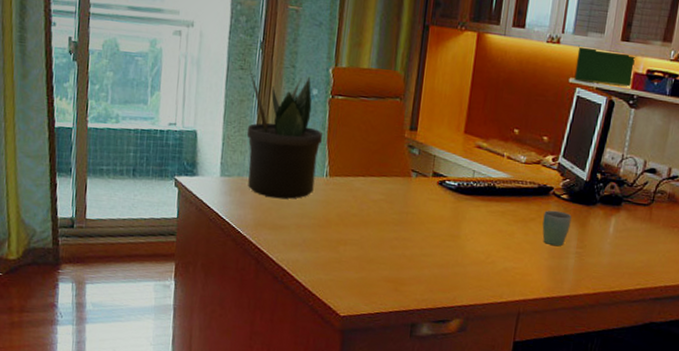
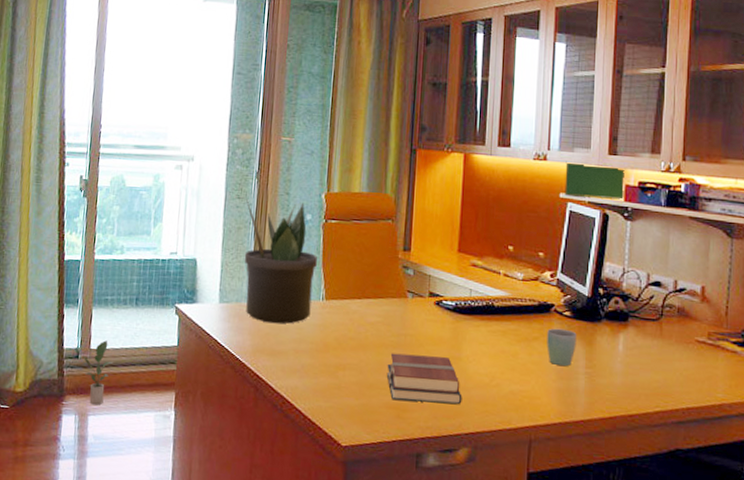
potted plant: none [78,211,111,274] -> present [83,341,114,405]
books: none [386,230,458,280] -> present [386,353,462,405]

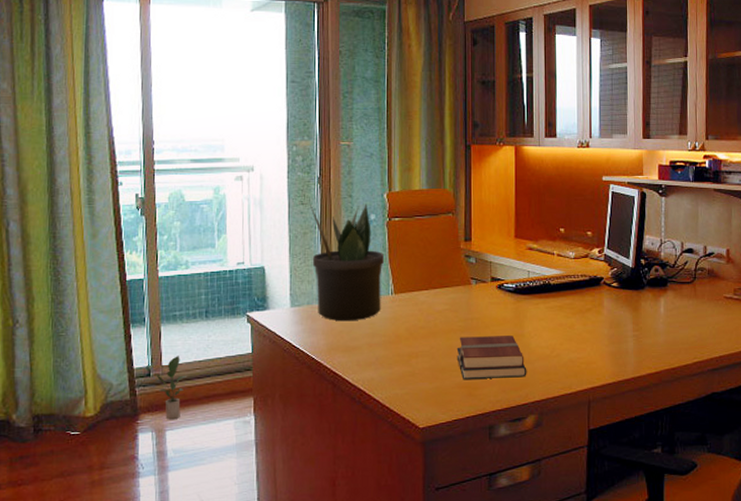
mug: present [547,328,577,366] -> none [598,298,624,331]
binder: present [564,161,625,200] -> none [606,147,658,178]

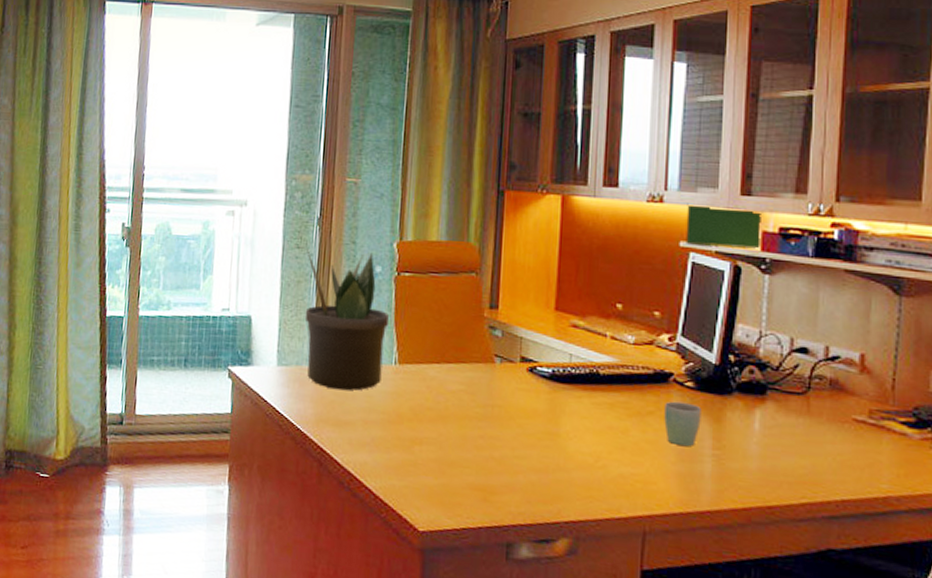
potted plant: present [155,356,188,420] -> none [127,406,161,477]
books: present [456,336,527,380] -> none [470,426,561,488]
mug: none [598,298,624,331] -> present [664,401,702,446]
binder: none [606,147,658,178] -> present [686,203,761,249]

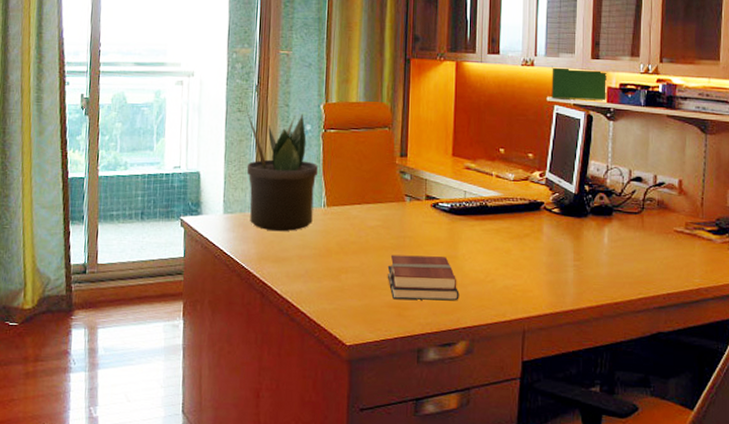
books: none [470,426,561,488] -> present [387,255,460,301]
mug: present [664,401,702,446] -> none [537,224,565,259]

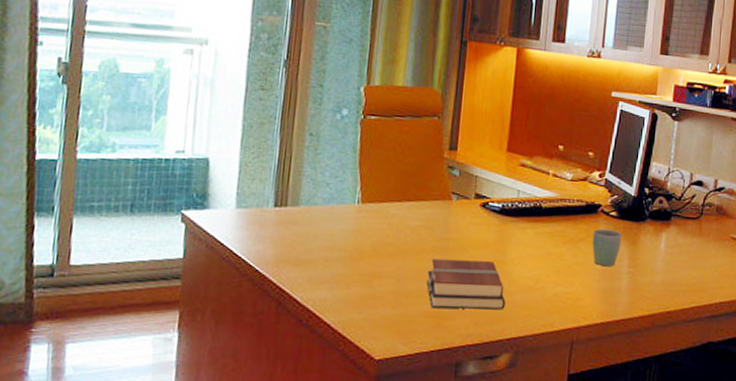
planter: present [246,111,318,231] -> none [267,89,353,230]
mug: none [537,224,565,259] -> present [592,228,622,266]
binder: present [551,66,607,101] -> none [616,59,675,100]

